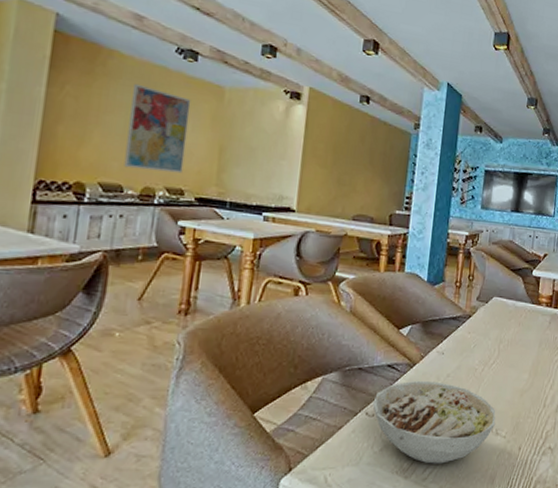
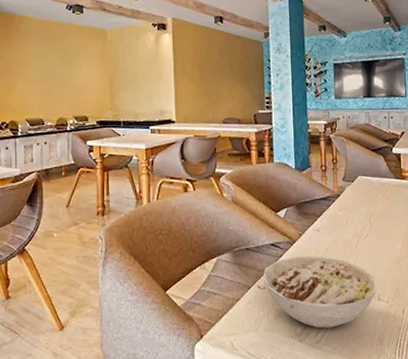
wall art: present [124,83,191,174] -> none [40,39,84,105]

